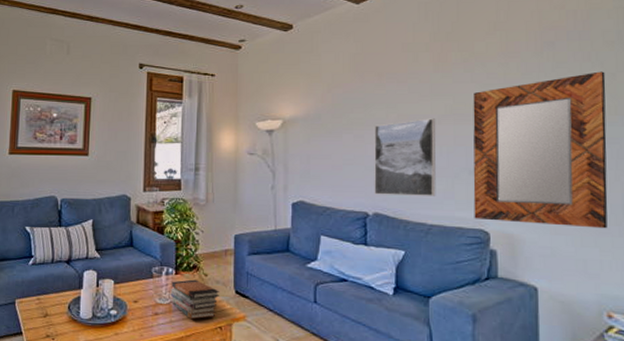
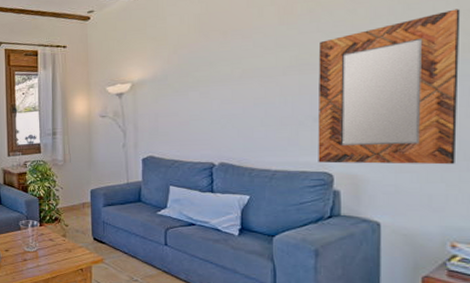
book stack: present [170,279,219,320] -> none [36,230,79,264]
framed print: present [374,118,436,196] -> none [219,70,281,146]

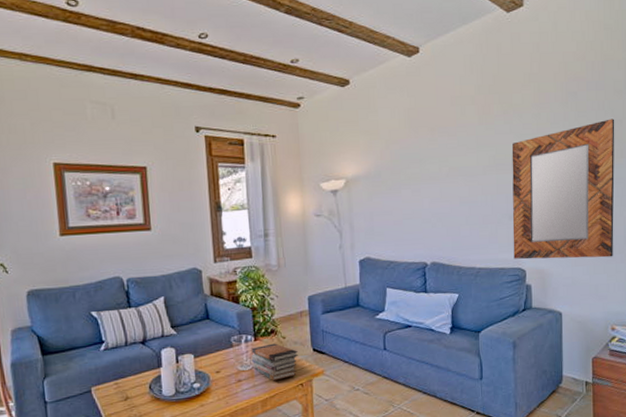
book stack: none [36,230,79,264] -> present [251,343,298,381]

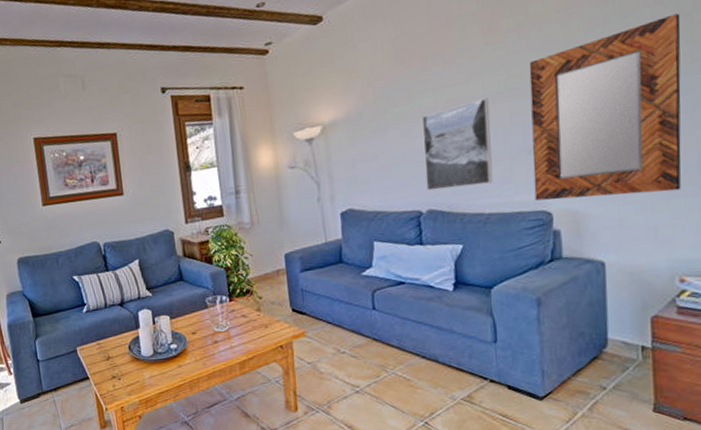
book stack: present [251,343,298,381] -> none [227,303,276,343]
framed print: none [429,169,483,245] -> present [421,98,493,191]

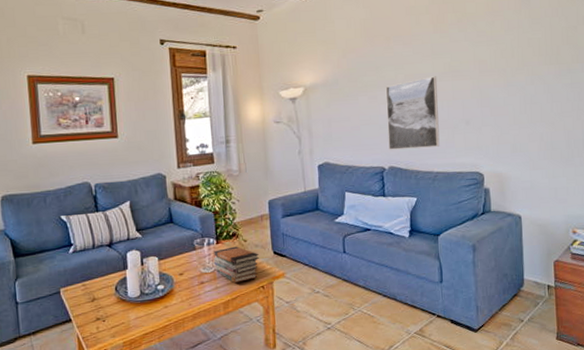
book stack: none [227,303,276,343] -> present [213,246,259,284]
home mirror: present [529,13,682,201] -> none [466,25,572,164]

